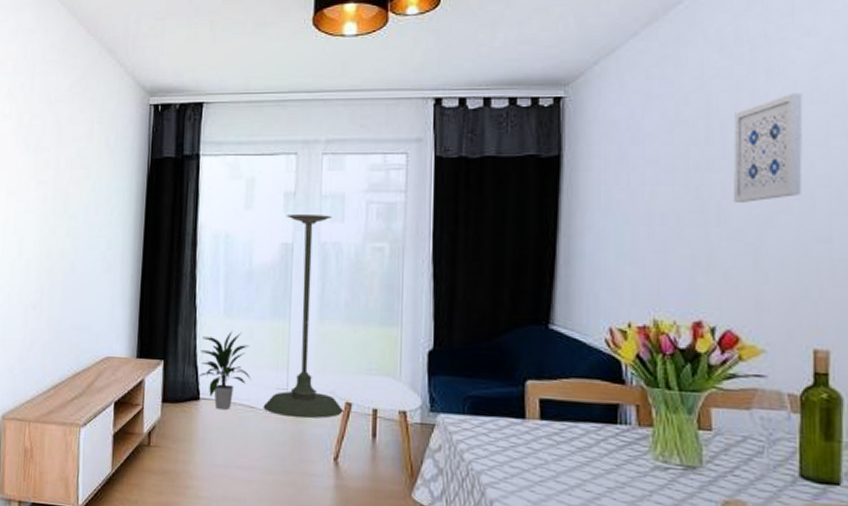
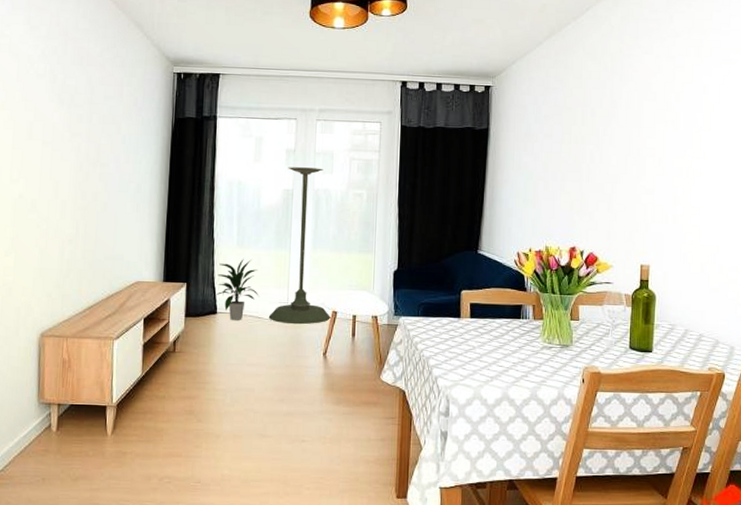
wall art: present [733,93,803,202] -> none [598,92,641,166]

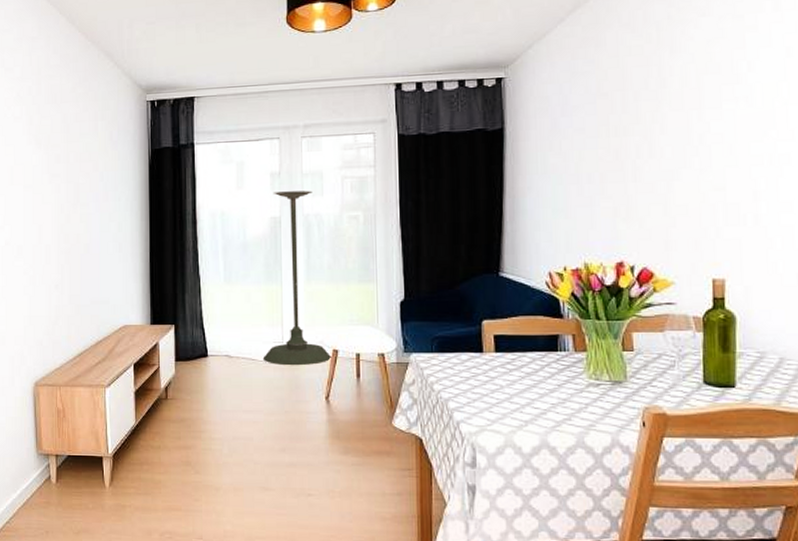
indoor plant: present [215,258,259,320] -> none [205,295,252,363]

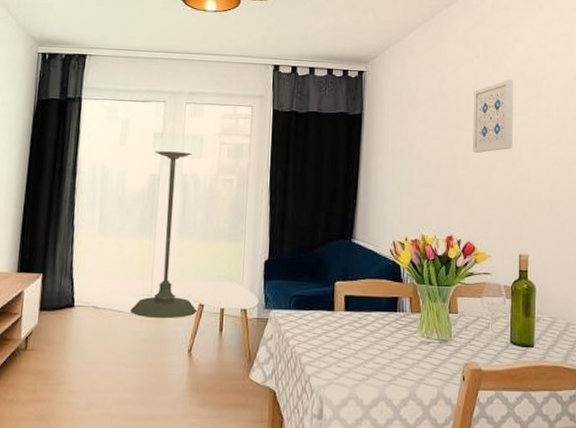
wall art: none [645,65,701,160] -> present [473,79,514,153]

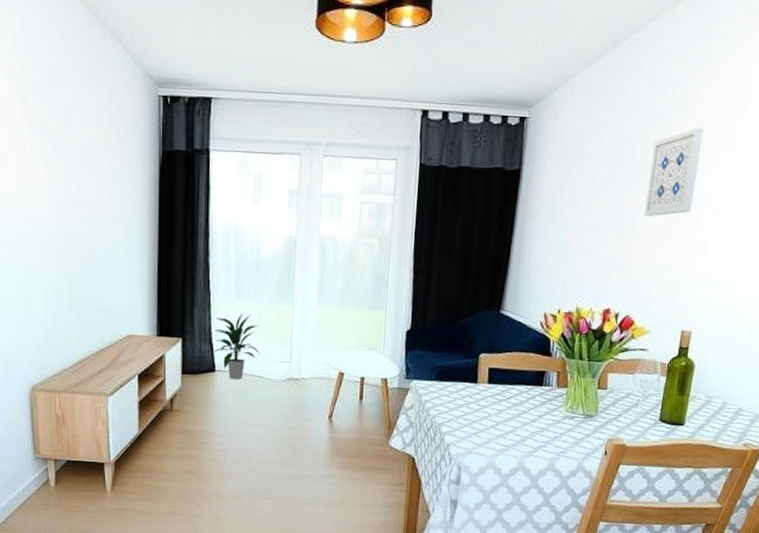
indoor plant: none [73,247,121,314] -> present [213,312,260,379]
plant stand: present [130,151,197,319] -> none [270,210,337,386]

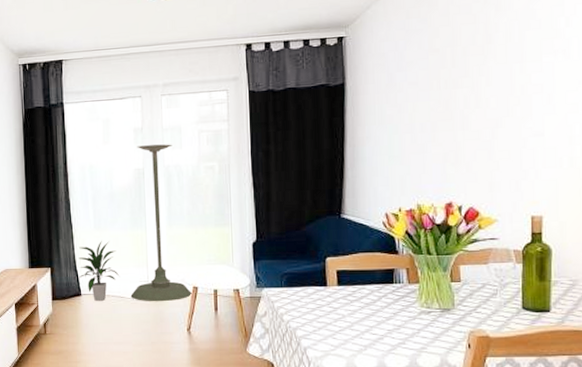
plant stand: none [270,210,337,386] -> present [130,144,191,302]
wall art: present [644,127,704,216] -> none [472,22,523,110]

